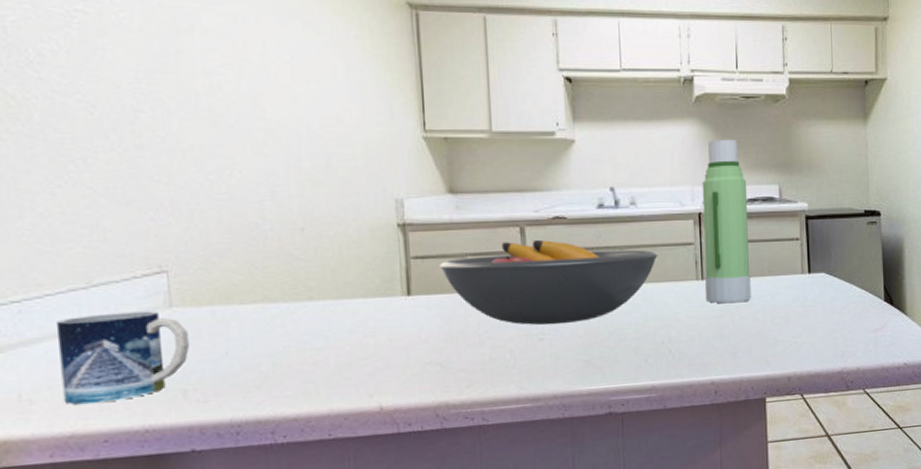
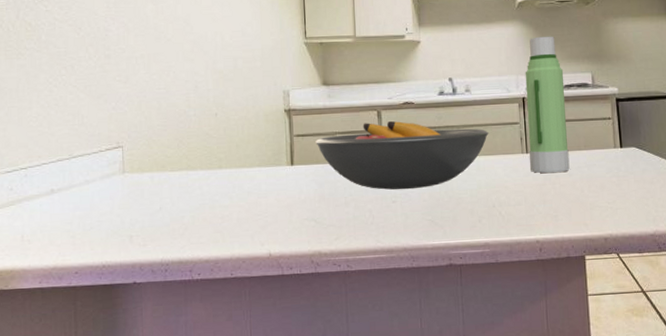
mug: present [55,311,190,405] -> none [48,176,136,245]

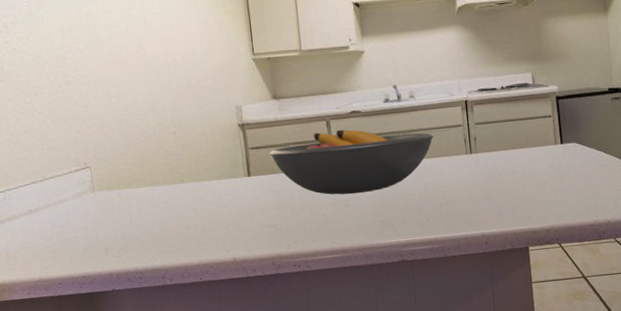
water bottle: present [525,36,570,173] -> none [466,38,513,172]

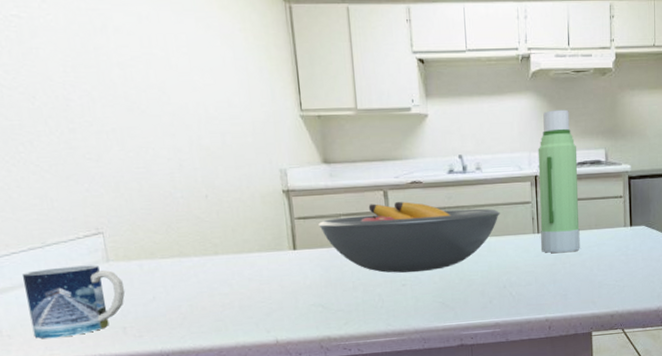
mug: none [25,194,107,259] -> present [21,265,126,339]
water bottle: none [466,38,513,172] -> present [537,109,580,253]

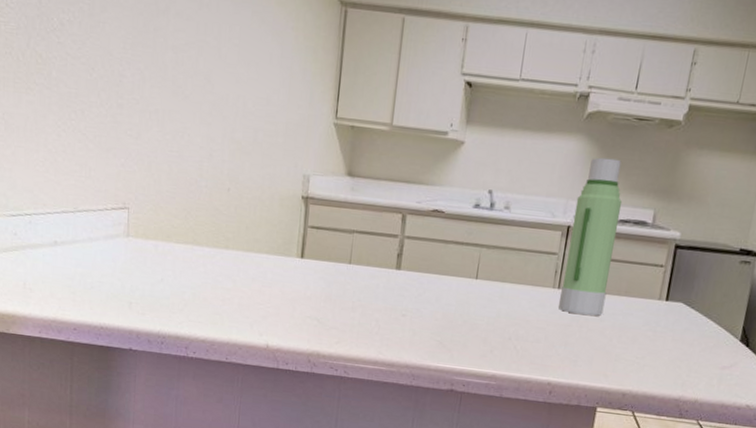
mug: present [21,265,126,339] -> none [51,232,138,301]
fruit bowl: present [318,202,500,273] -> none [330,225,521,307]

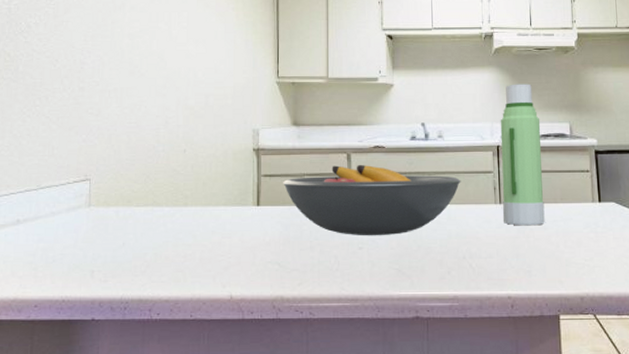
fruit bowl: none [330,225,521,307] -> present [283,165,461,236]

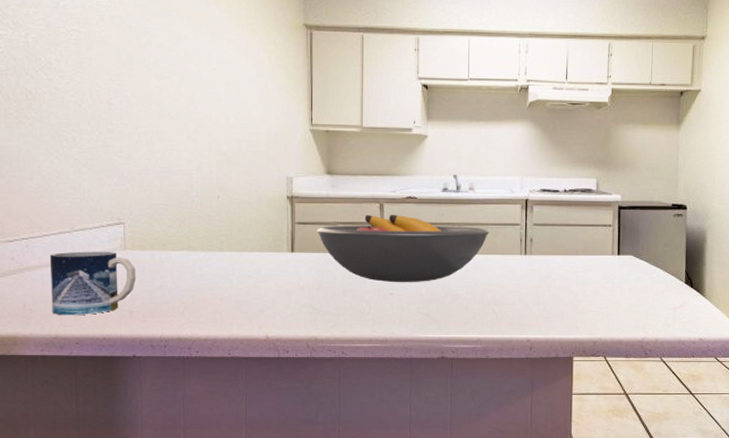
mug: none [12,208,100,277] -> present [49,251,137,316]
water bottle: present [500,84,545,226] -> none [528,138,569,276]

